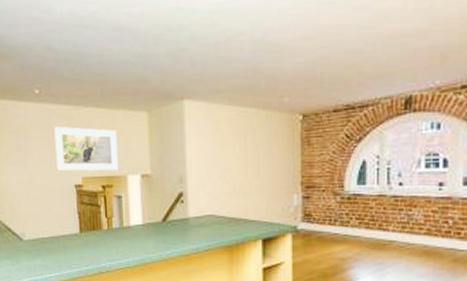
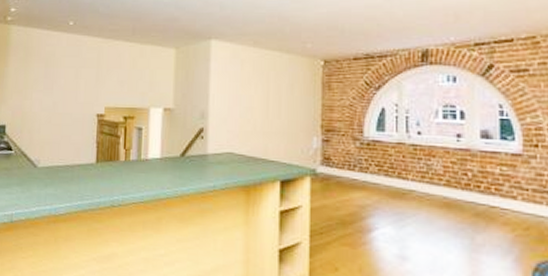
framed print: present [54,126,118,171] -> none [81,56,143,102]

